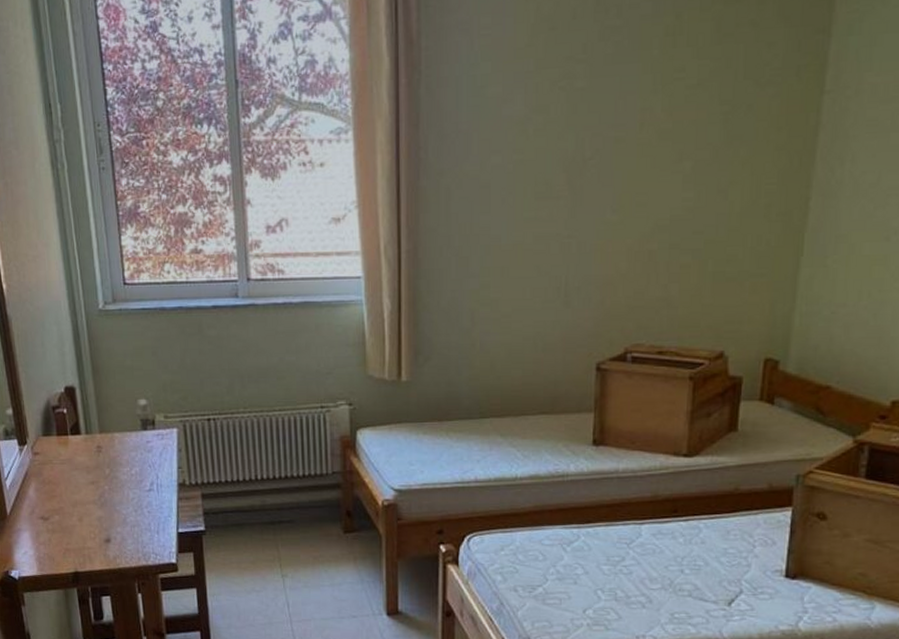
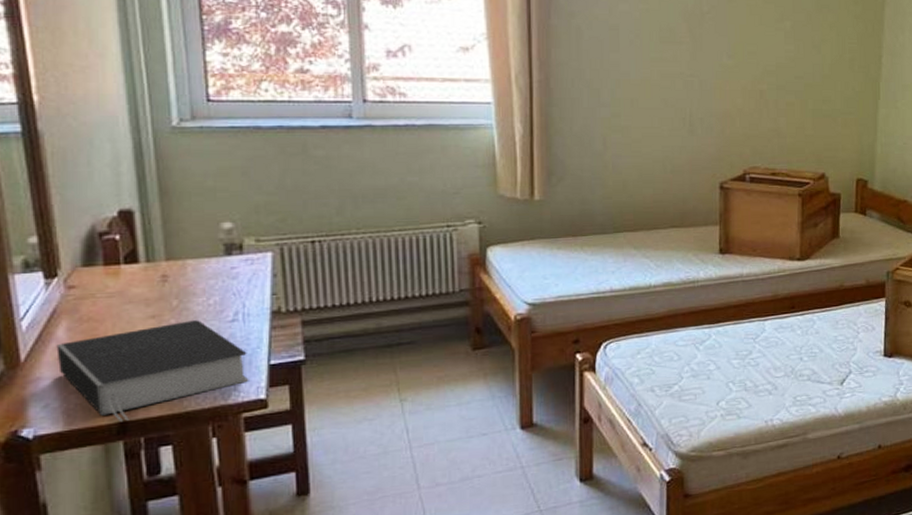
book: none [29,488,163,573] -> present [56,320,249,423]

